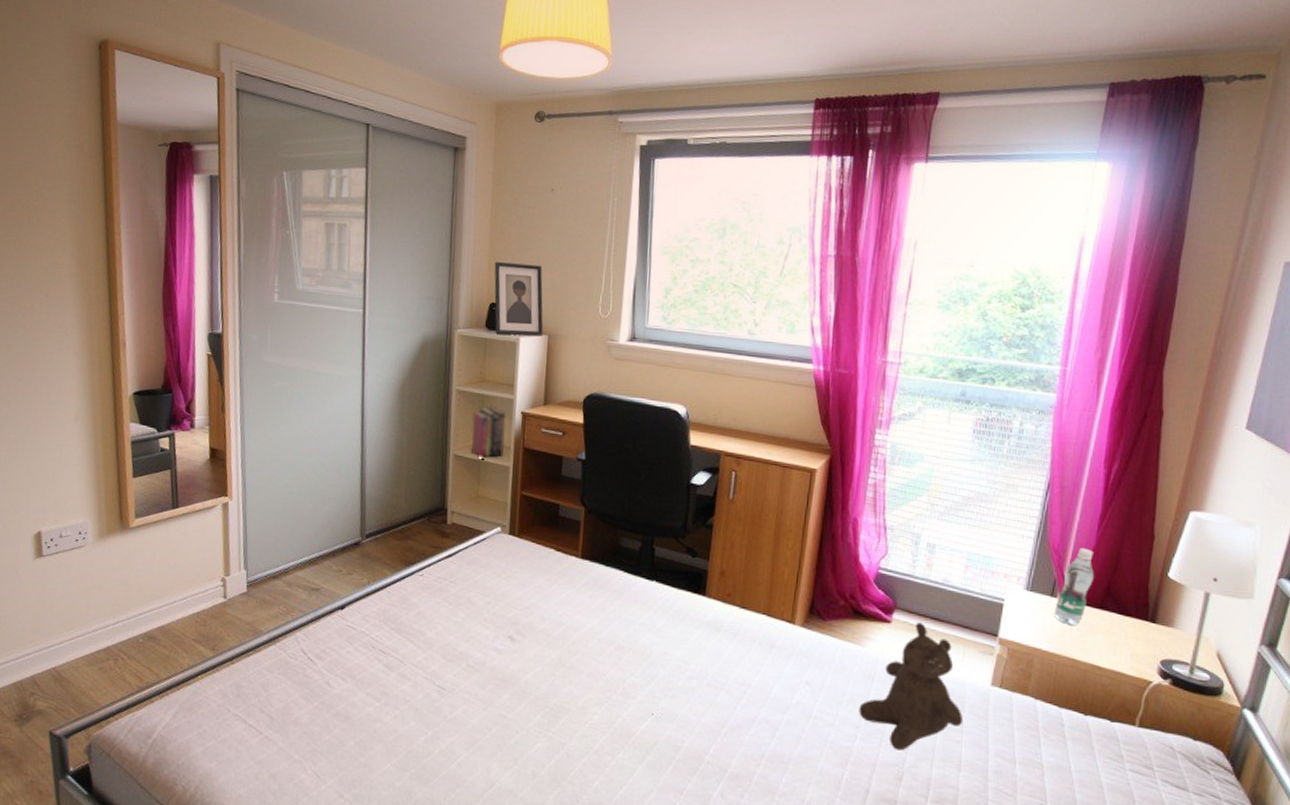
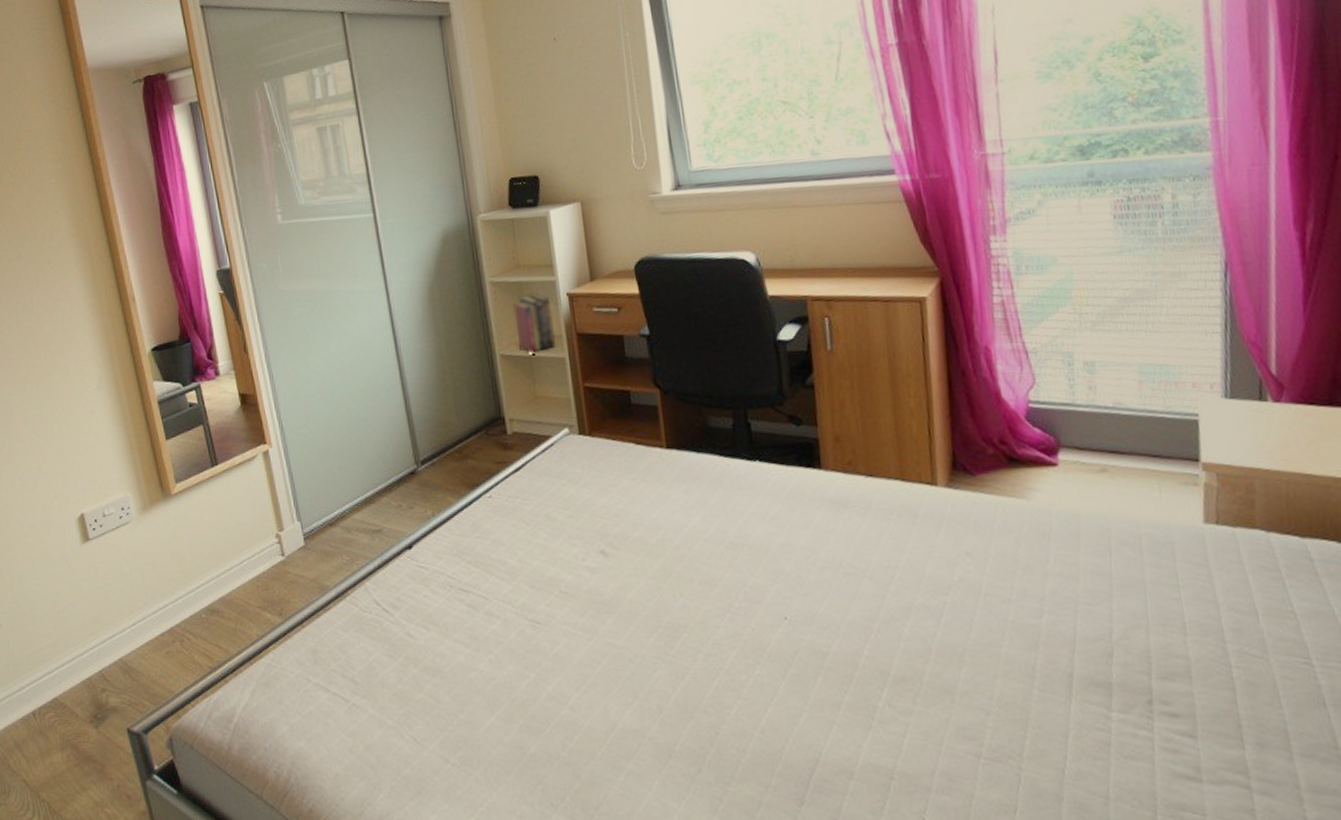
picture frame: present [494,262,543,336] -> none [506,125,575,211]
teddy bear: present [859,622,963,751] -> none [1038,459,1177,620]
bottle: present [1054,548,1095,625] -> none [1267,333,1313,432]

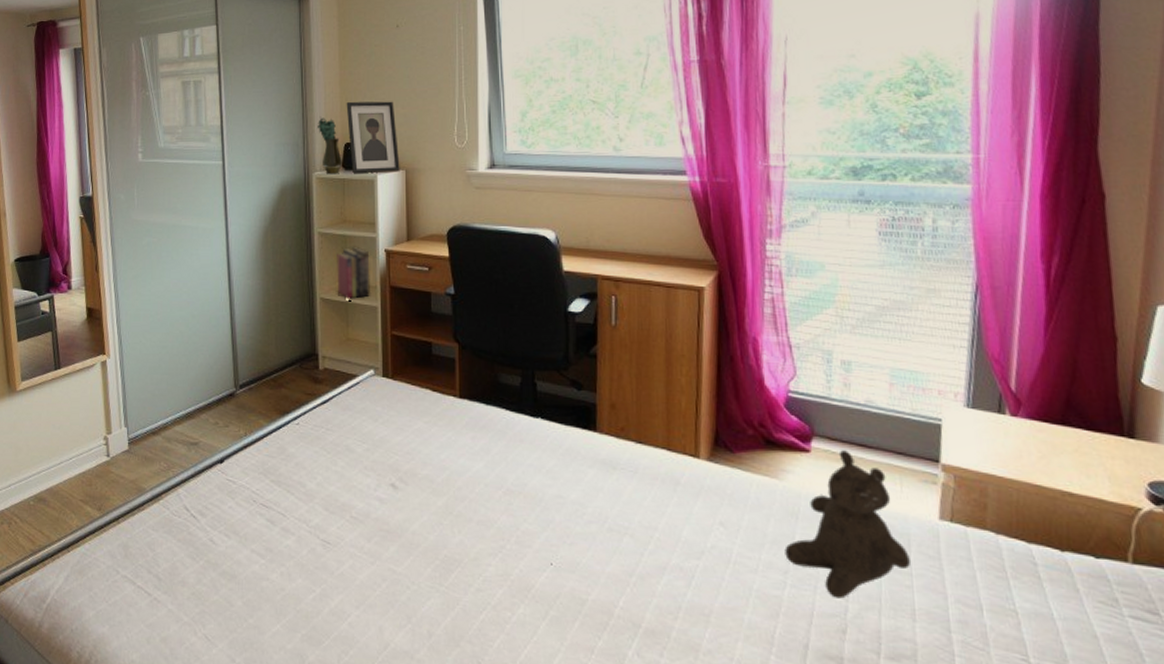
vase: none [476,151,509,215] -> present [318,116,342,173]
picture frame: none [506,125,575,211] -> present [346,101,400,173]
teddy bear: none [1038,459,1177,620] -> present [784,450,910,599]

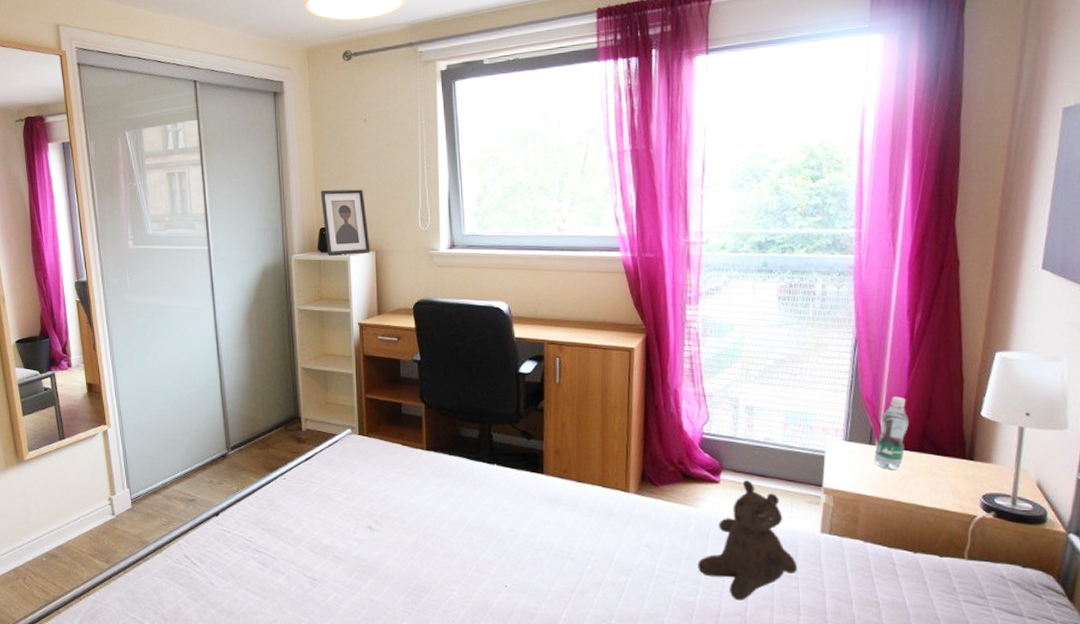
vase: present [318,116,342,173] -> none [295,204,318,256]
books: present [337,247,371,299] -> none [315,322,347,368]
bottle: none [1004,356,1050,445] -> present [874,396,910,469]

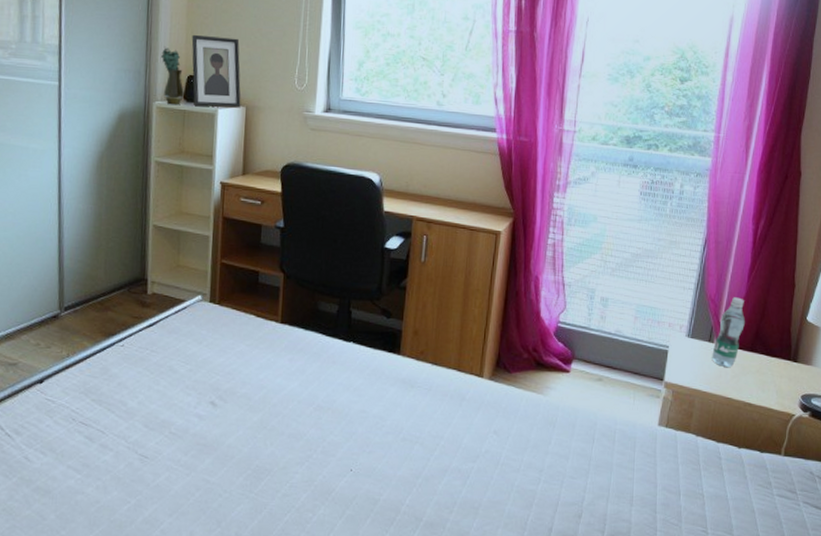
vase: none [295,204,318,256] -> present [161,46,184,104]
teddy bear: present [697,480,797,601] -> none [542,371,634,490]

